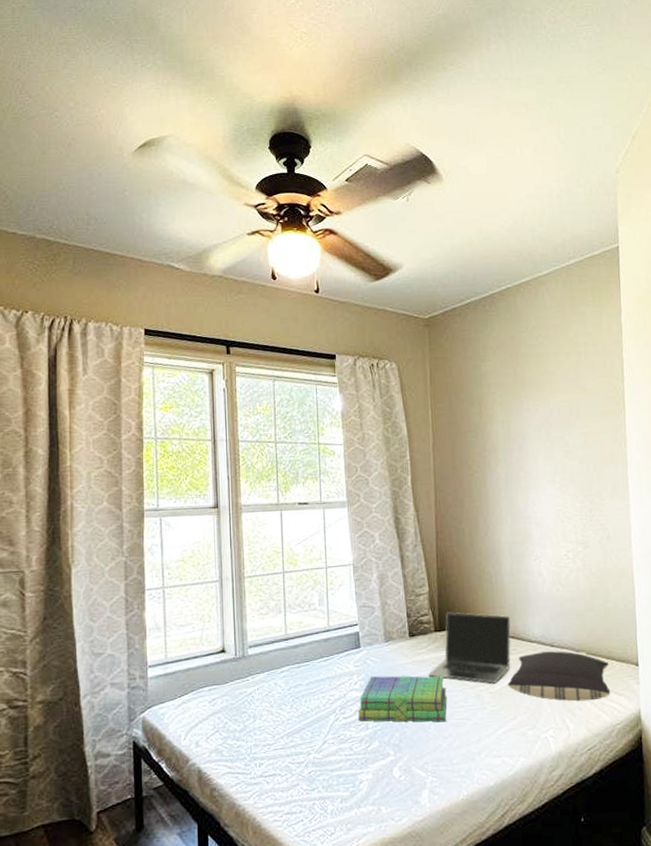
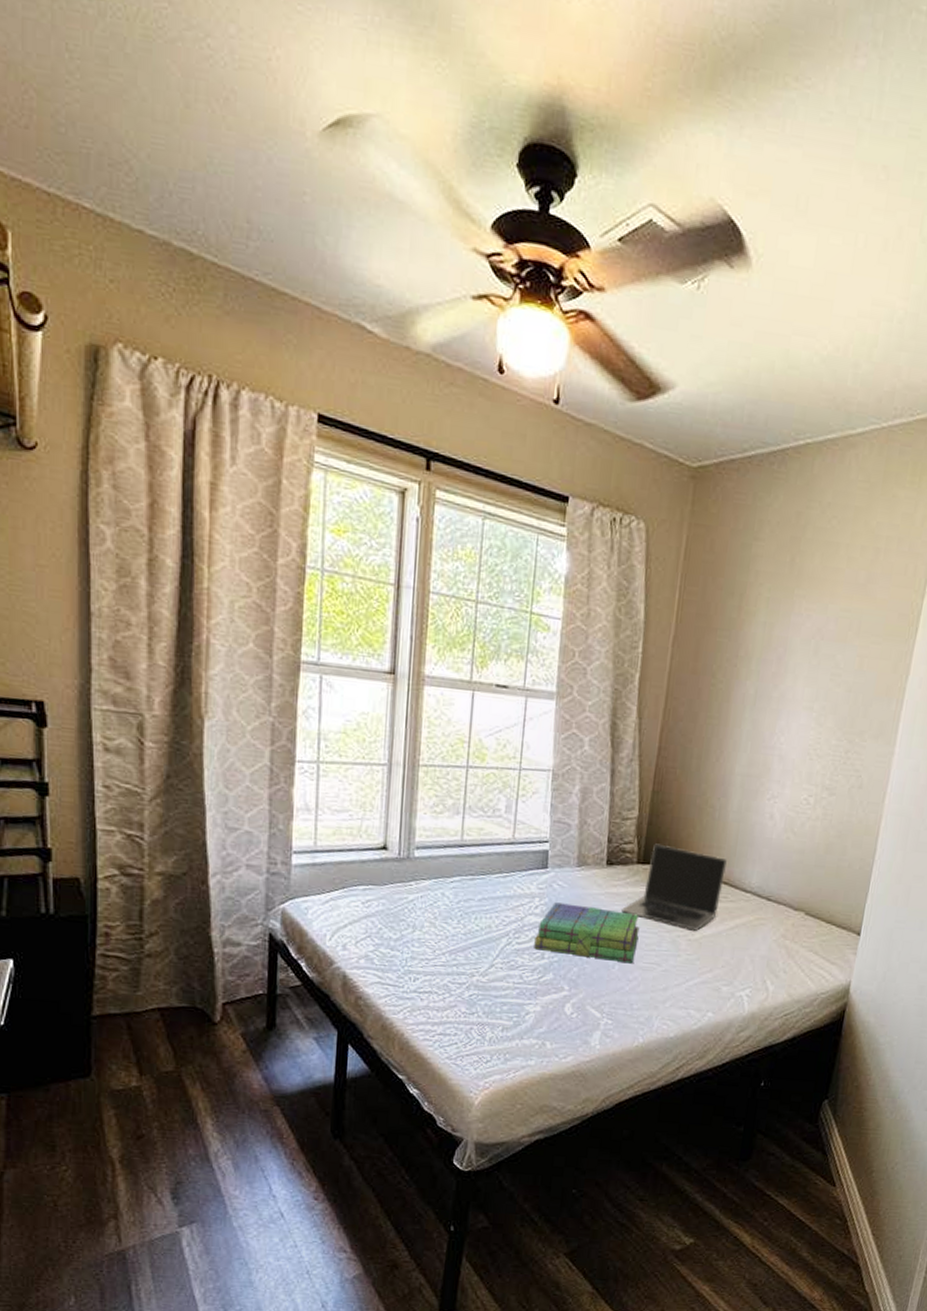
pillow: present [507,651,611,702] -> none [708,904,829,965]

